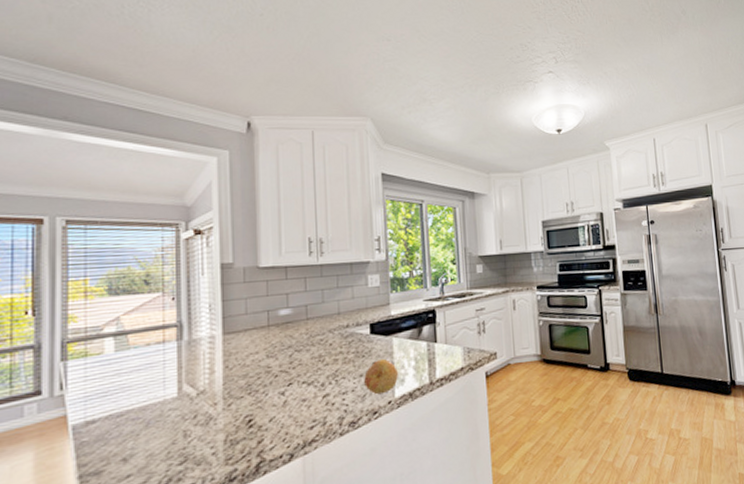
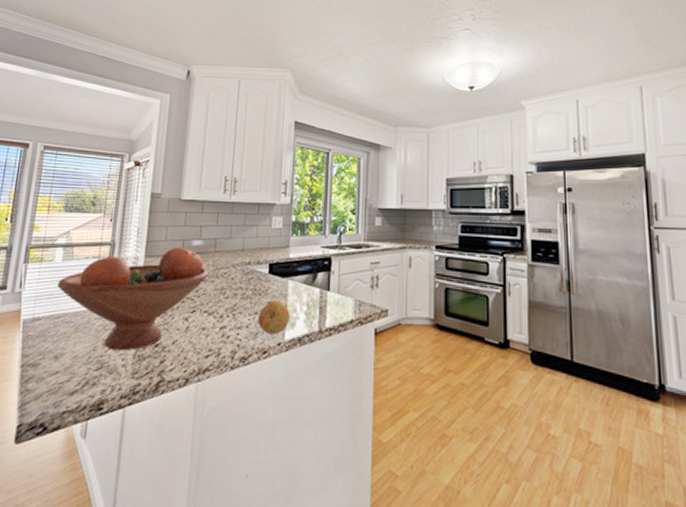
fruit bowl: none [113,318,303,440] -> present [57,246,209,351]

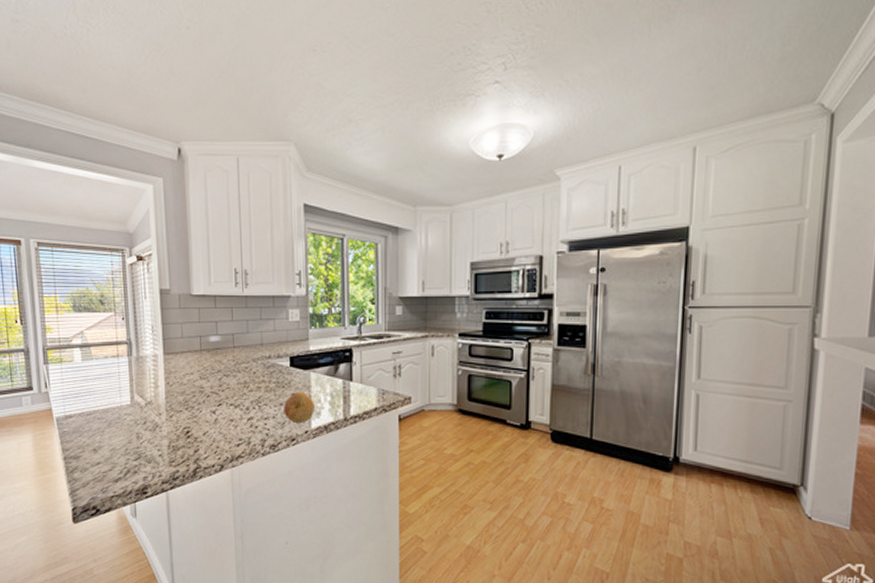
fruit bowl: present [57,246,209,351] -> none [82,343,230,443]

